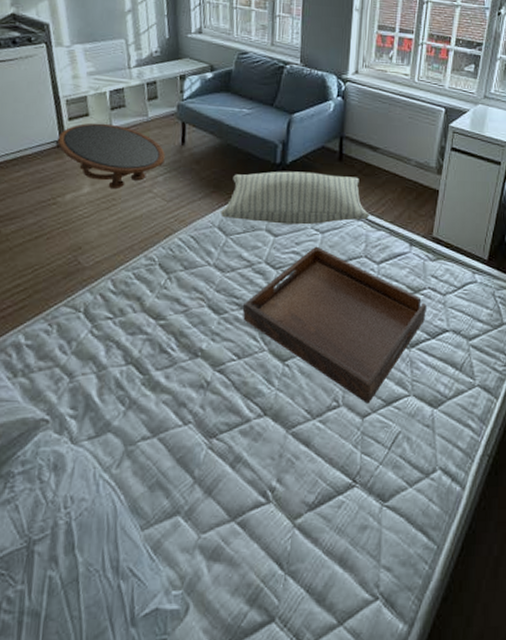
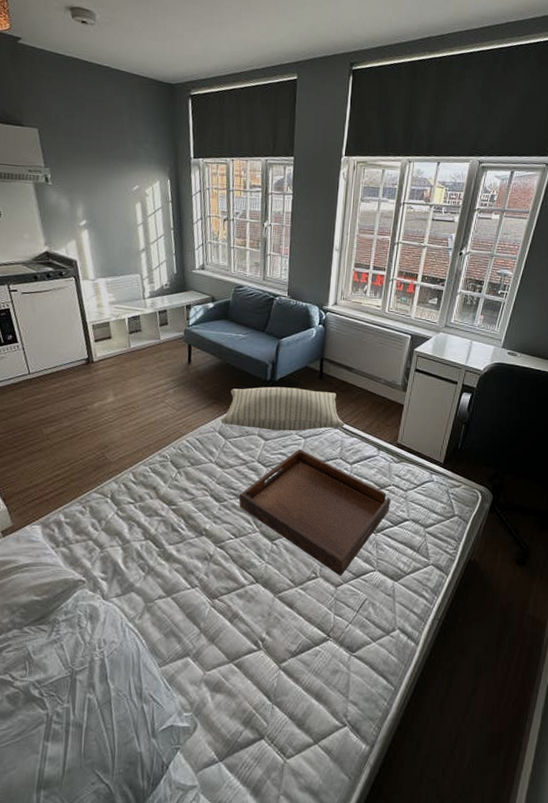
coffee table: present [58,123,165,190] -> none [86,344,175,400]

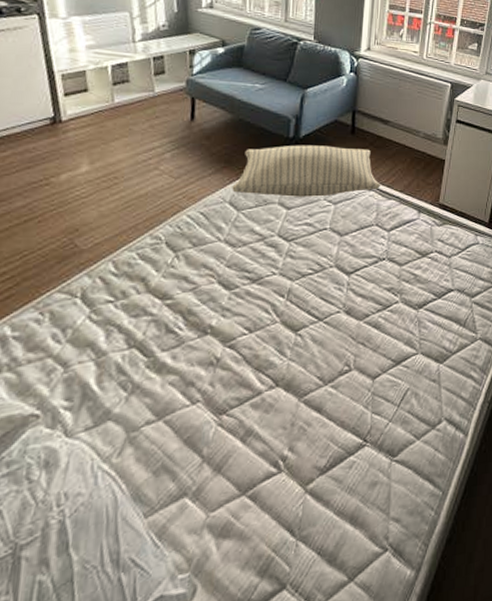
serving tray: present [239,449,391,576] -> none [254,217,434,365]

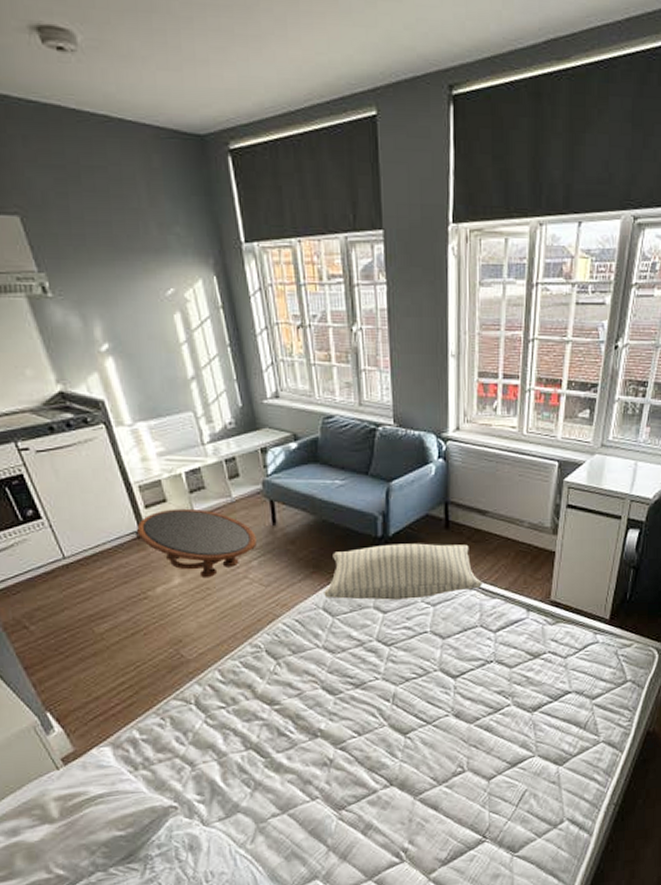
coffee table: none [51,98,173,168] -> present [137,508,257,579]

